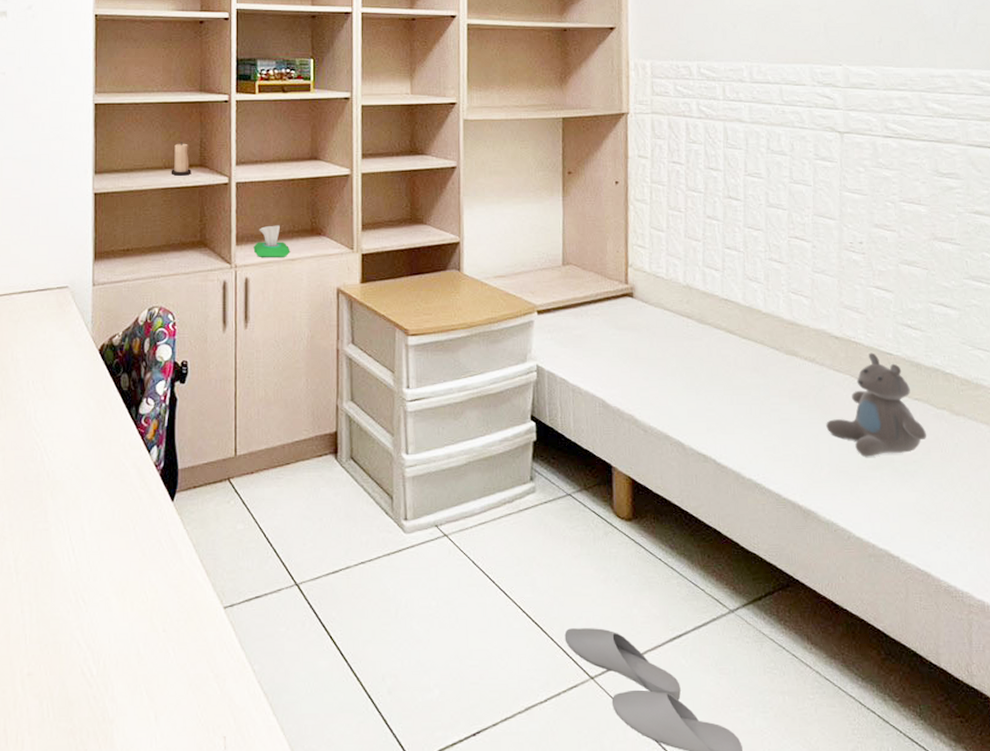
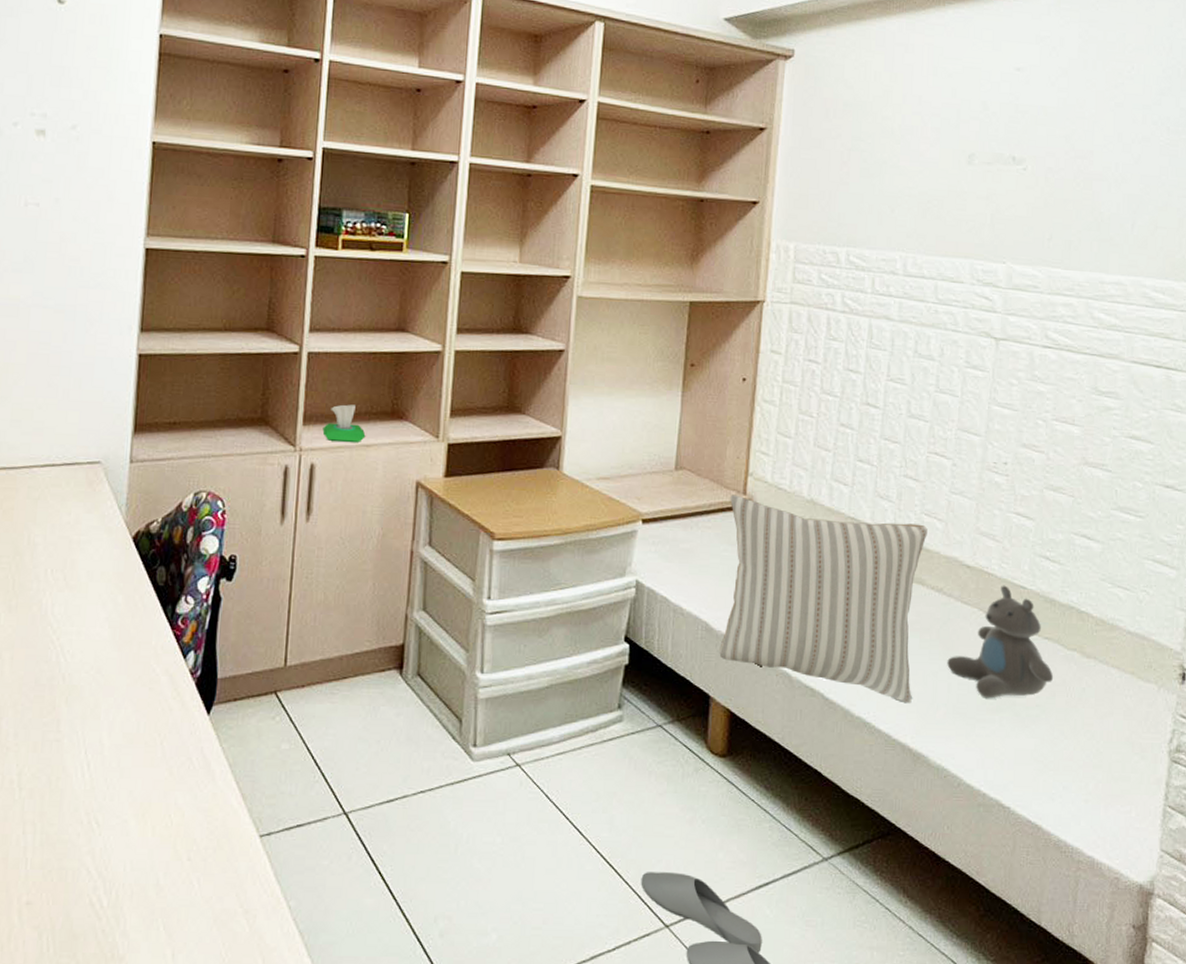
candle: present [171,142,192,176] -> none [231,300,256,341]
pillow: none [614,284,797,465] -> present [719,494,928,704]

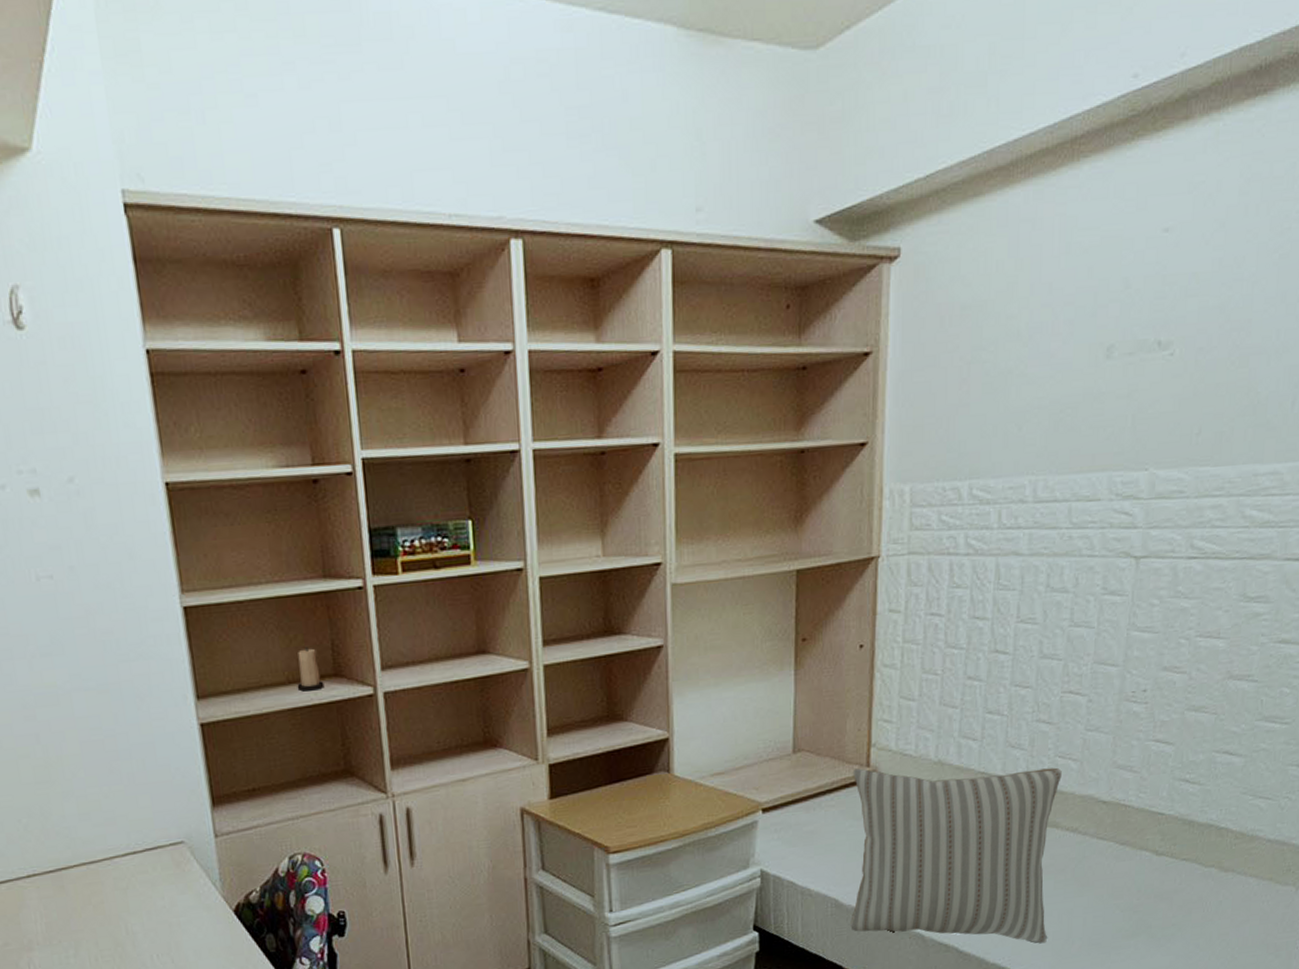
candle: none [231,300,256,341] -> present [297,647,325,692]
wet wipes pack: present [322,404,366,442] -> none [413,740,460,781]
stuffed animal: present [947,585,1054,699] -> none [1082,814,1191,926]

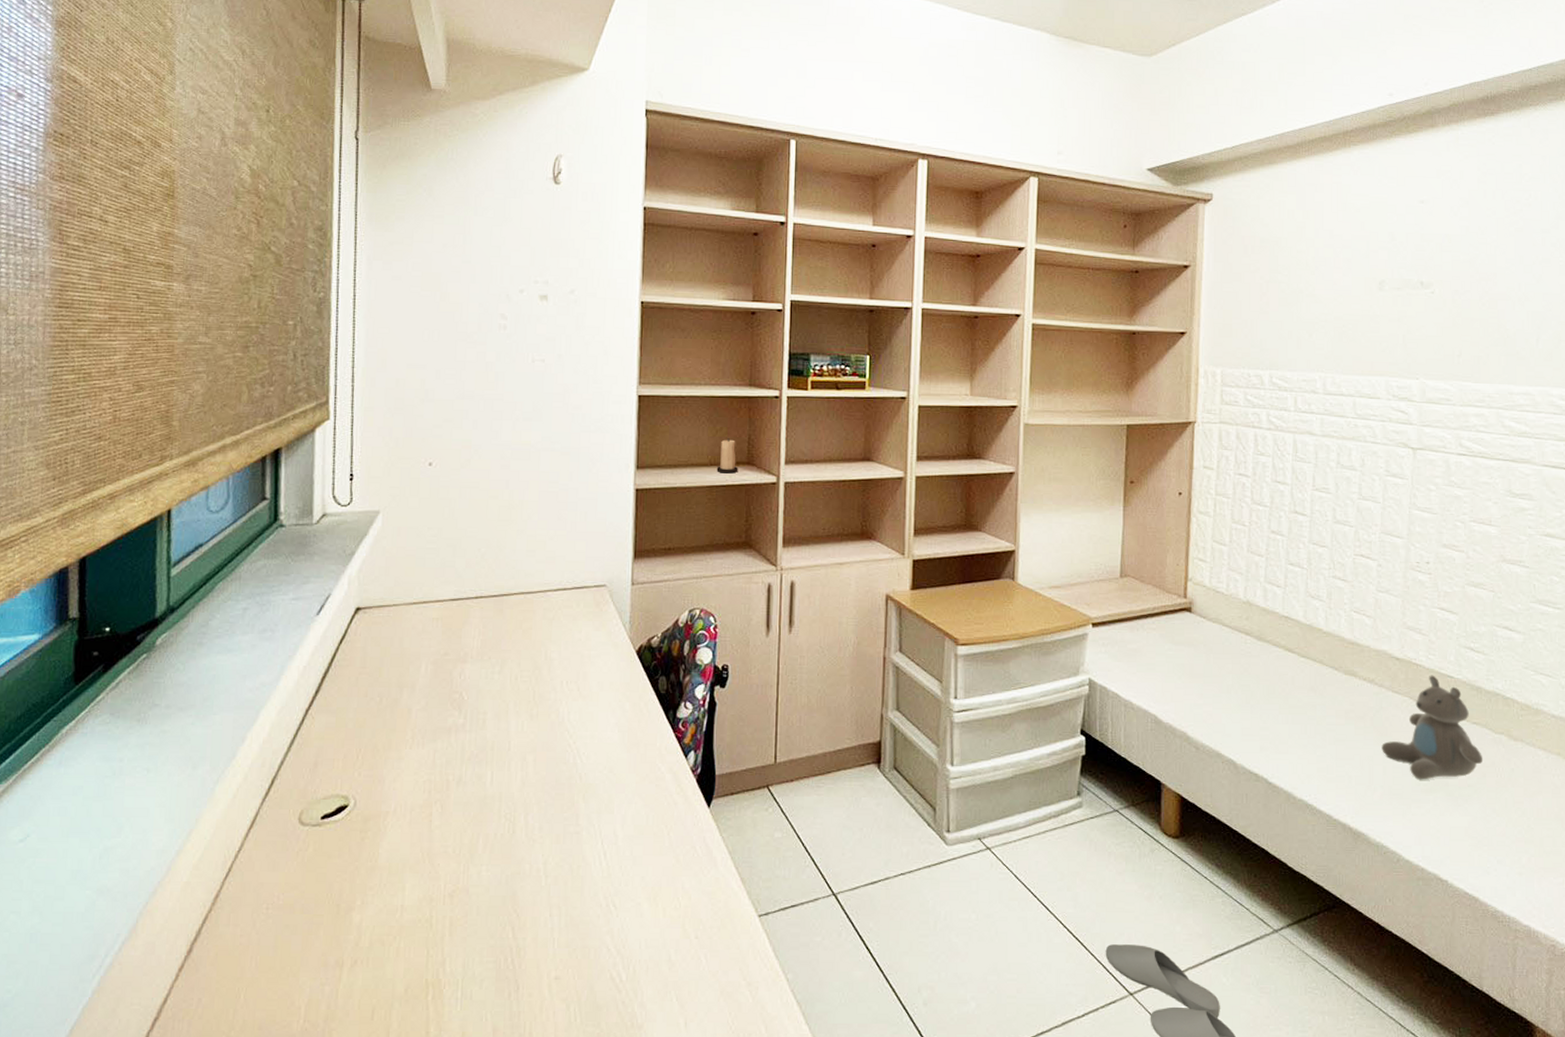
pillow: present [850,767,1062,943] -> none [1168,598,1357,786]
stuffed animal: none [1082,814,1191,926] -> present [1382,675,1484,780]

